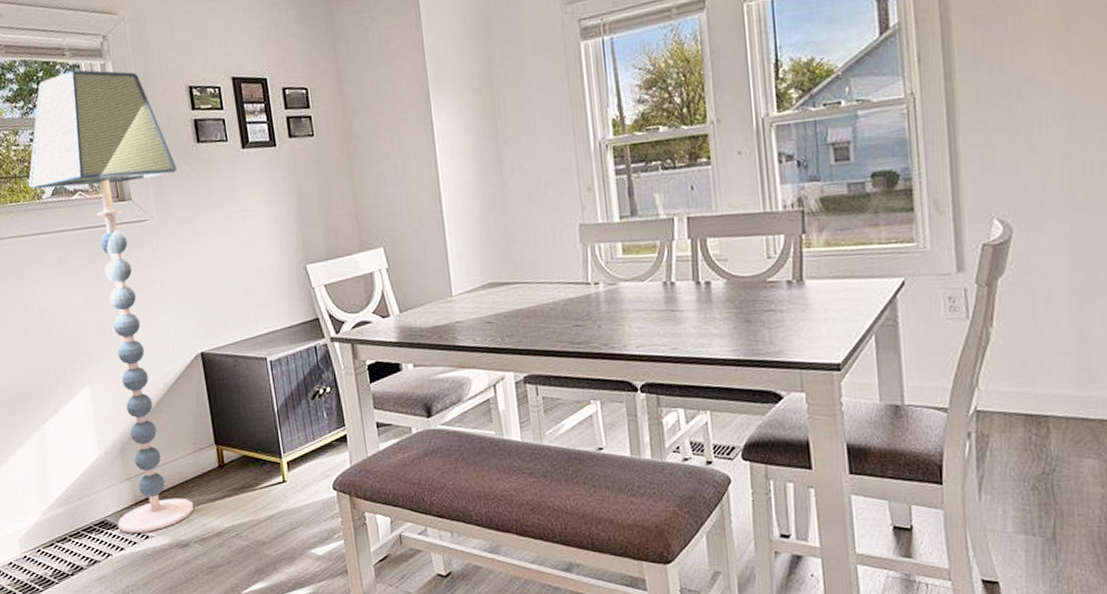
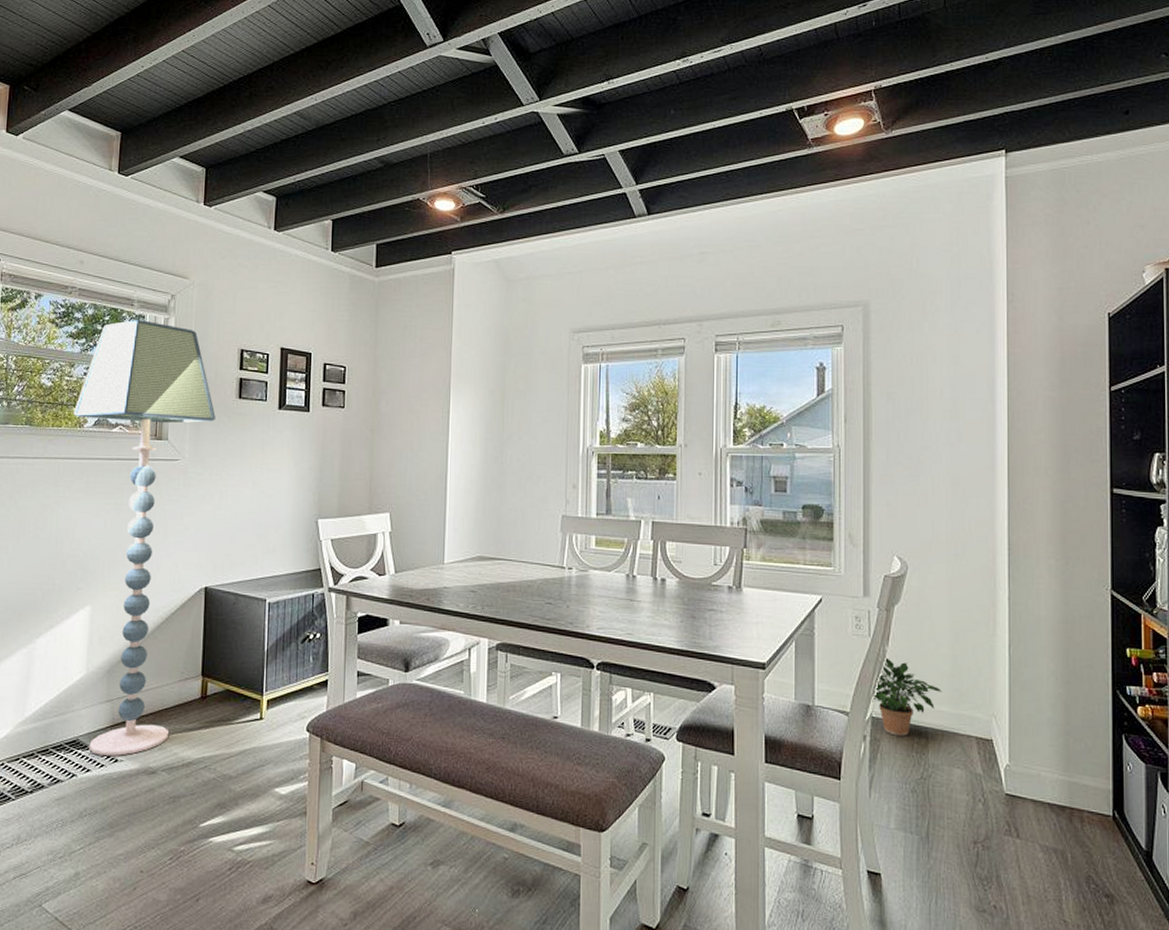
potted plant: none [976,339,1064,429] -> present [872,656,942,736]

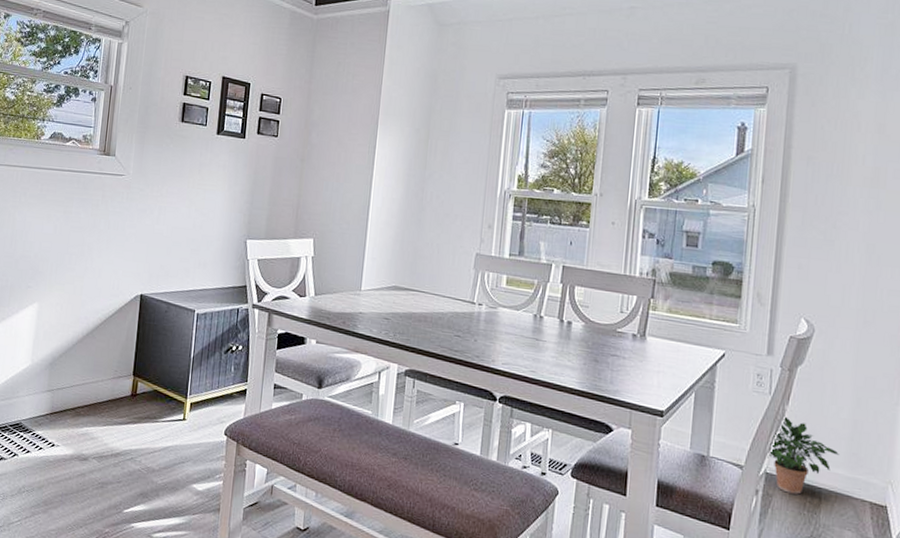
floor lamp: present [74,319,216,756] -> none [30,42,159,441]

